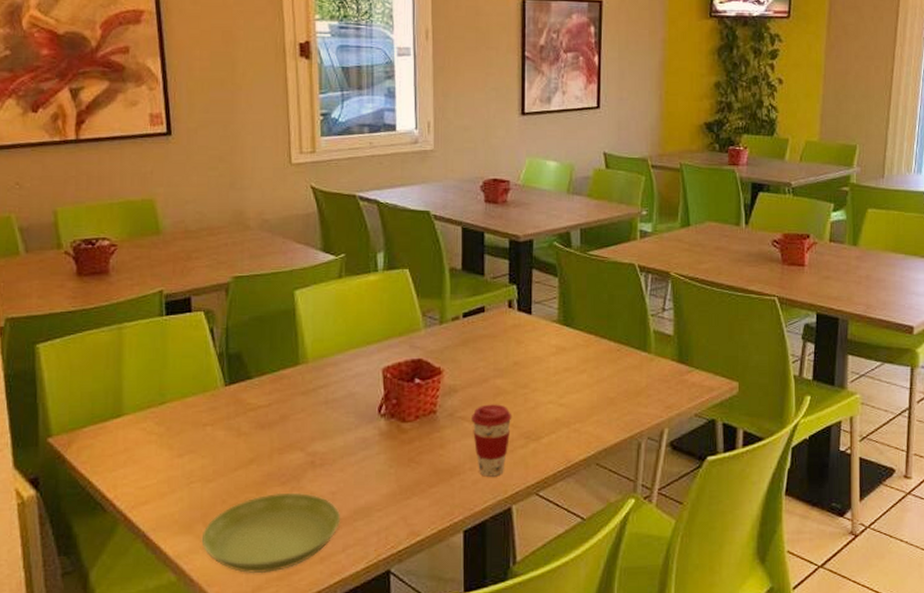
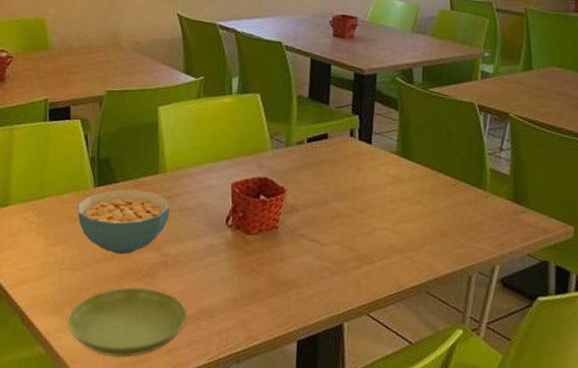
cereal bowl: none [205,385,315,459] -> present [77,189,170,255]
coffee cup: present [470,404,512,477] -> none [309,225,349,294]

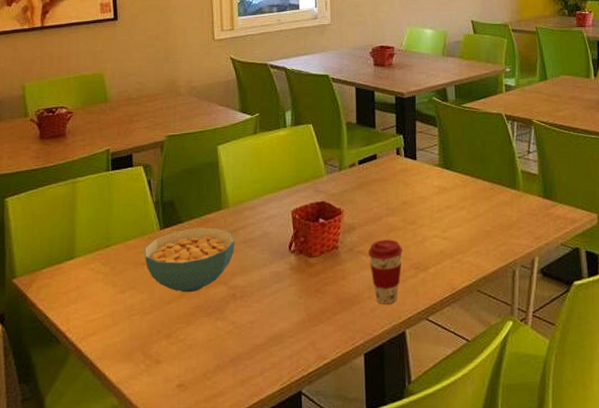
saucer: present [67,286,187,358] -> none [140,322,258,397]
coffee cup: none [309,225,349,294] -> present [367,239,403,304]

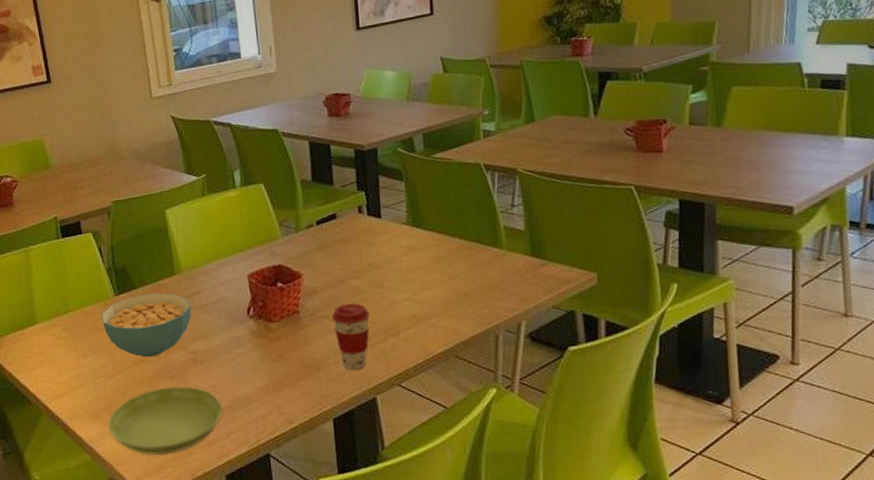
saucer: none [140,322,258,397] -> present [108,385,222,456]

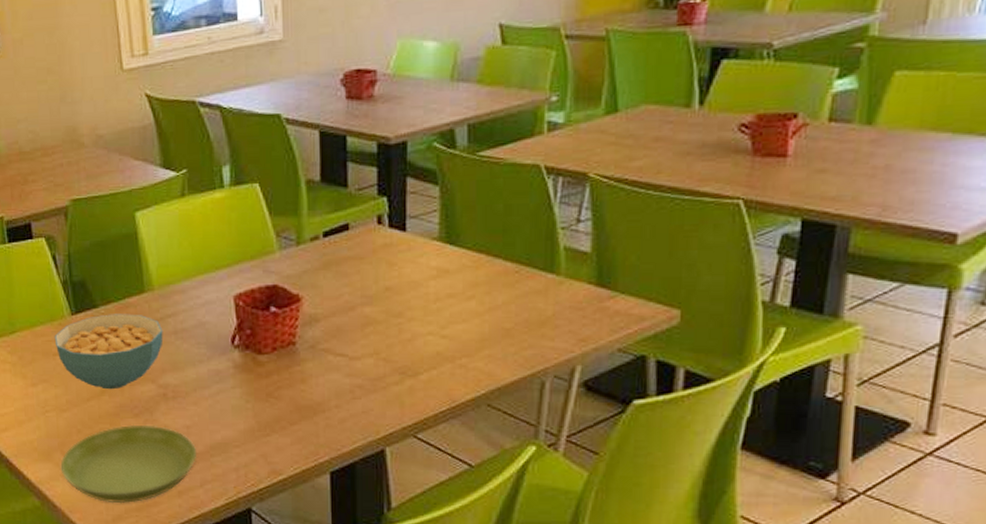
coffee cup: present [331,303,370,370] -> none [335,335,384,416]

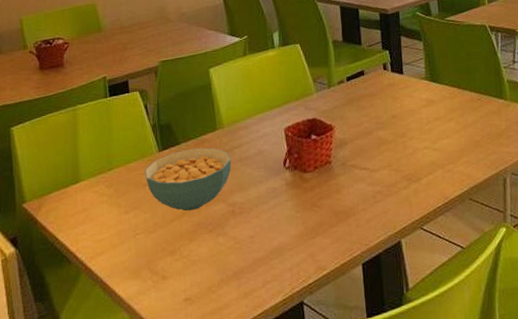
saucer: present [60,424,196,504] -> none [147,237,259,310]

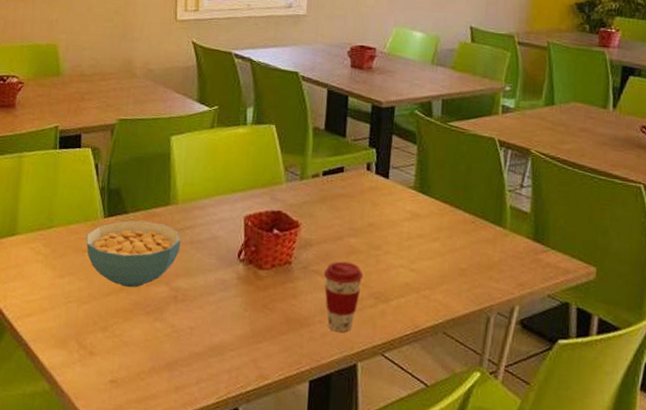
coffee cup: none [360,152,395,216] -> present [323,261,364,332]

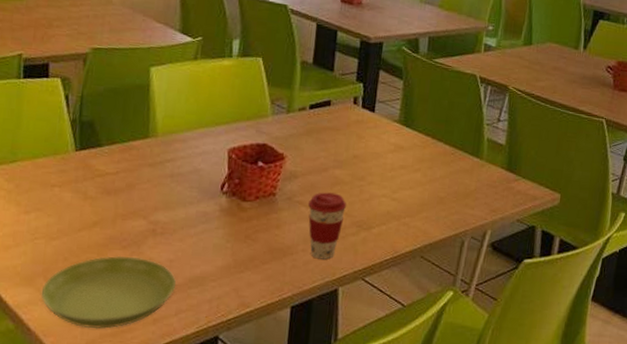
saucer: none [73,321,196,395] -> present [41,255,176,329]
cereal bowl: present [86,220,181,288] -> none [54,153,161,223]

